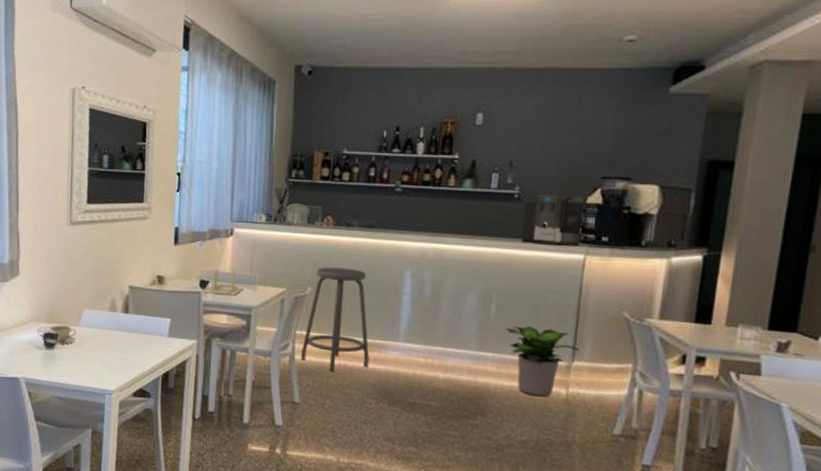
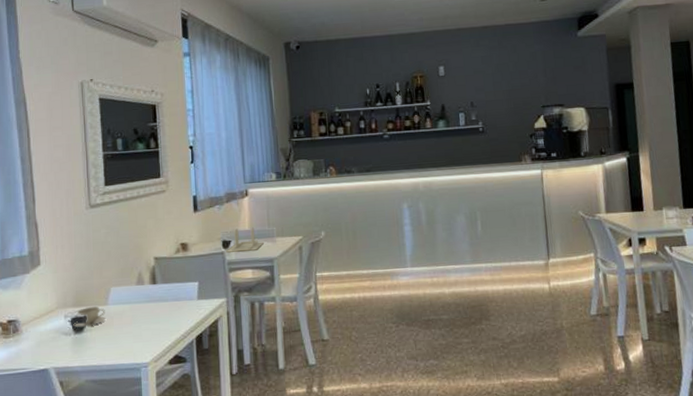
bar stool: present [301,267,370,373] -> none [323,209,385,306]
potted plant: present [506,326,579,397] -> none [492,235,552,295]
coffee machine: present [522,194,585,247] -> none [488,123,536,167]

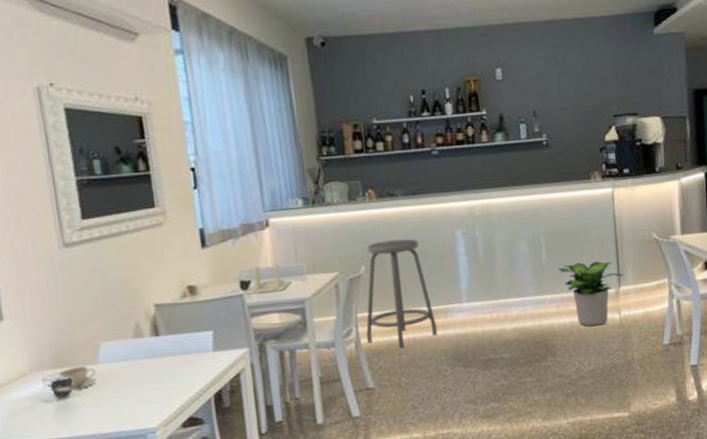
bar stool: none [323,209,385,306] -> present [366,238,438,349]
potted plant: none [492,235,552,295] -> present [558,261,623,327]

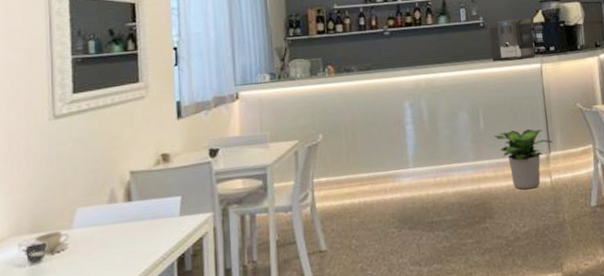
napkin holder: present [245,264,292,295] -> none [213,133,256,162]
bar stool: present [366,238,438,349] -> none [321,109,386,212]
coffee machine: none [553,135,606,186] -> present [489,18,535,62]

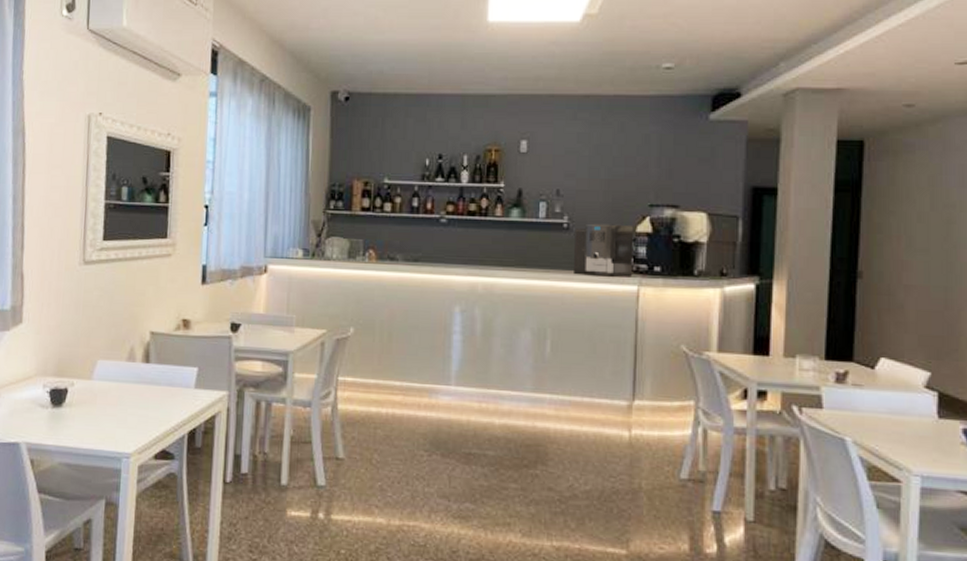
teacup: present [29,231,69,257] -> none [52,379,89,402]
potted plant: present [495,129,552,190] -> none [563,364,639,441]

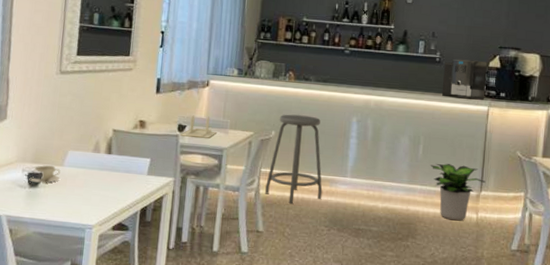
teacup: none [52,379,89,402] -> present [29,165,61,183]
napkin holder: none [234,310,279,339] -> present [180,115,217,138]
bar stool: none [344,305,419,423] -> present [265,114,323,204]
potted plant: none [563,364,639,441] -> present [431,164,485,221]

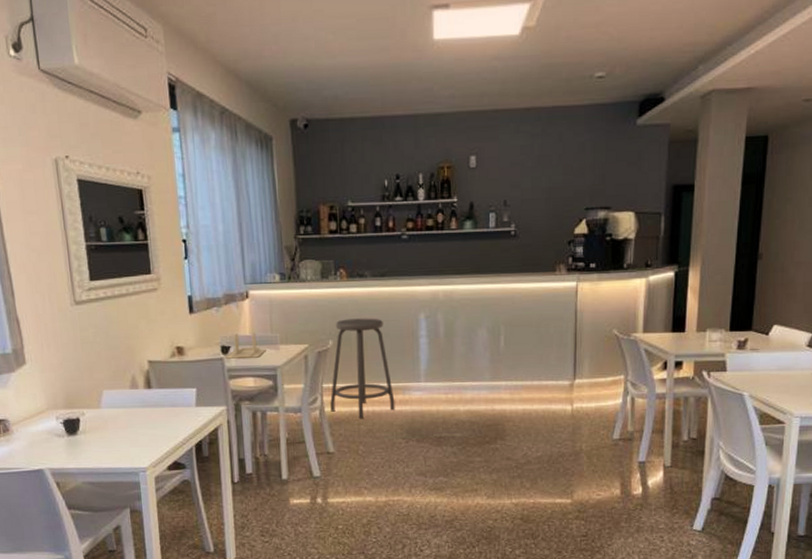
teacup: present [29,165,61,183] -> none [66,409,99,430]
potted plant: present [431,164,485,221] -> none [515,353,579,415]
coffee machine: present [442,58,487,100] -> none [521,227,572,277]

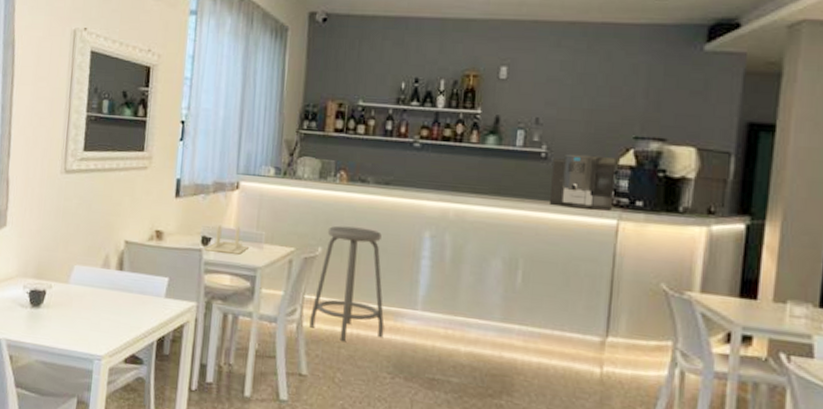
coffee machine: none [521,227,572,277] -> present [550,153,616,211]

